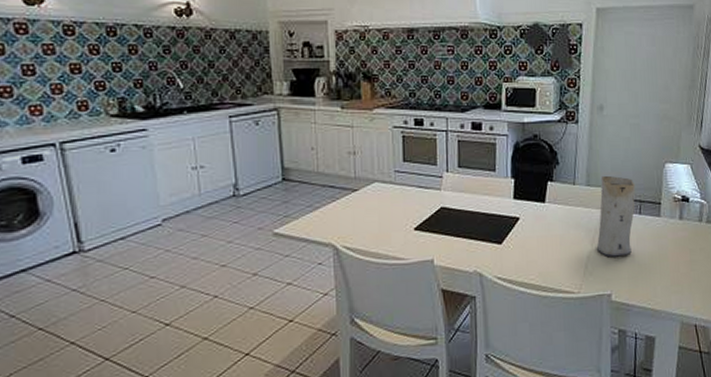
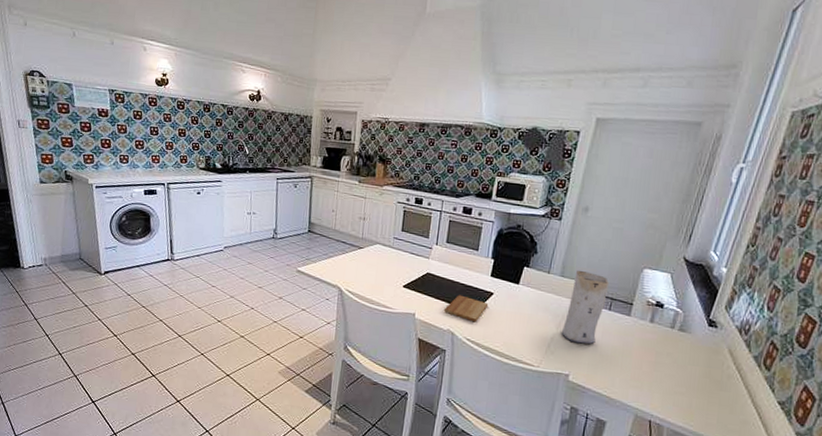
cutting board: none [466,226,516,256] -> present [443,295,489,323]

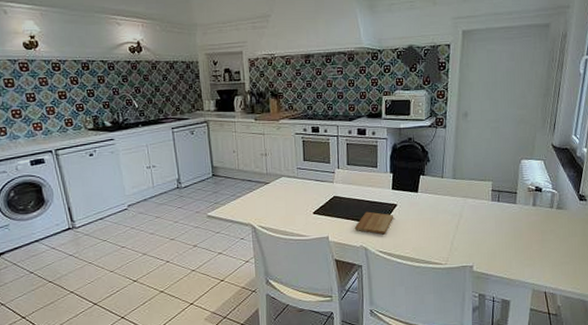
vase: present [561,270,610,344] -> none [460,170,495,237]

